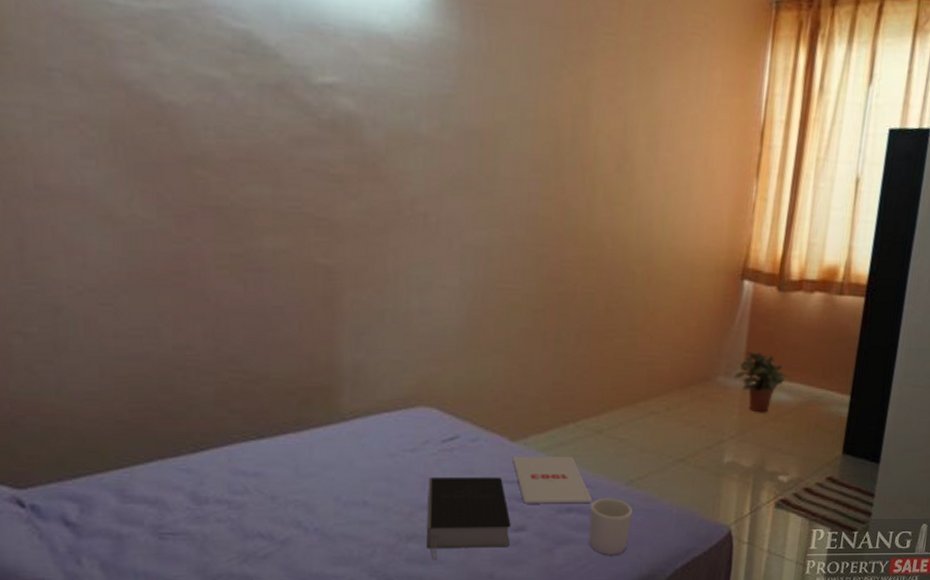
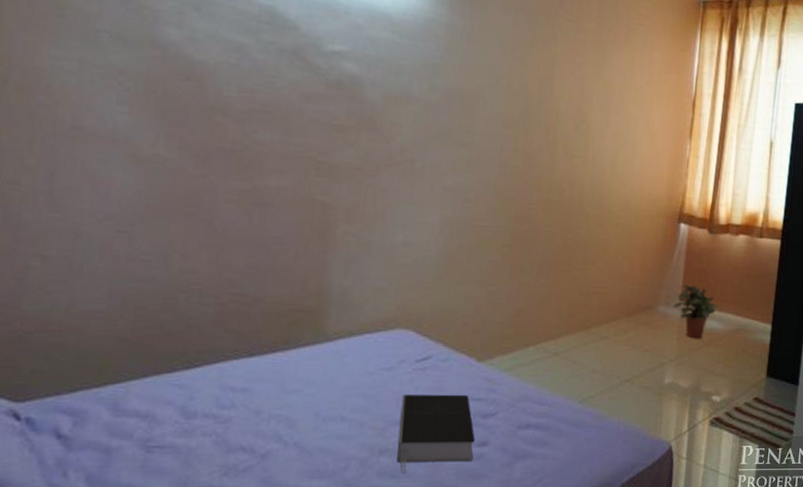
magazine: present [512,455,593,504] -> none [478,375,549,421]
mug: present [588,497,633,555] -> none [544,414,585,469]

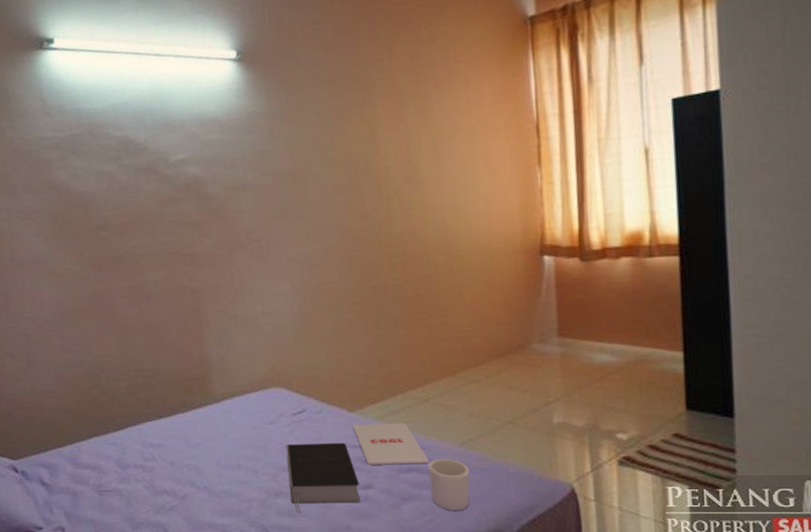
magazine: none [478,375,549,421] -> present [352,422,430,465]
mug: none [544,414,585,469] -> present [428,458,471,511]
potted plant: present [672,285,719,339] -> none [549,319,608,375]

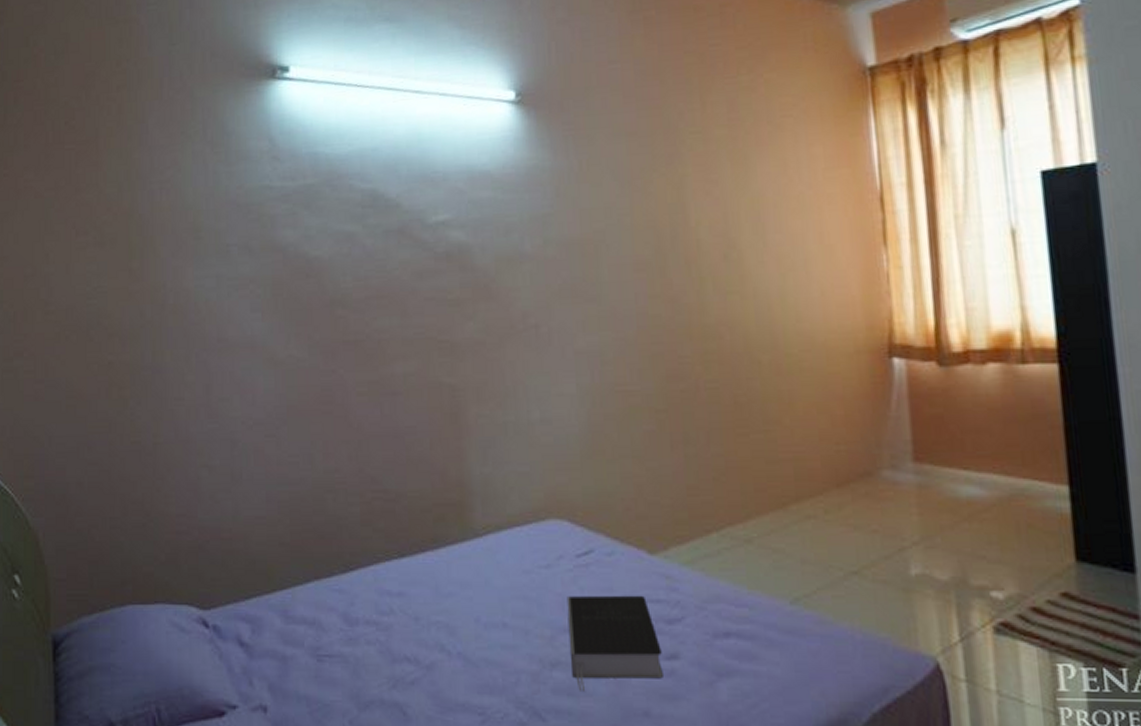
magazine: present [352,422,430,465] -> none [653,570,753,627]
mug: present [428,458,471,511] -> none [751,619,806,692]

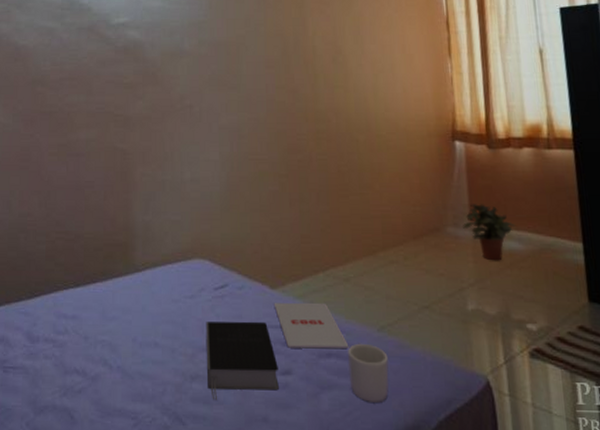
magazine: none [653,570,753,627] -> present [274,302,349,349]
mug: none [751,619,806,692] -> present [348,343,389,403]
potted plant: none [902,439,976,512] -> present [462,204,516,261]

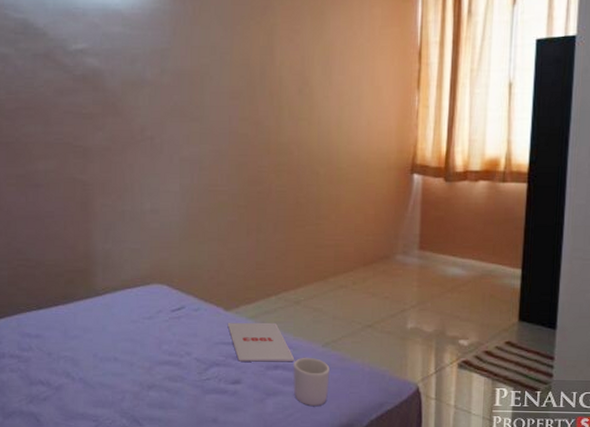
book: present [206,321,279,400] -> none [162,339,229,405]
potted plant: present [462,204,516,261] -> none [410,234,461,286]

